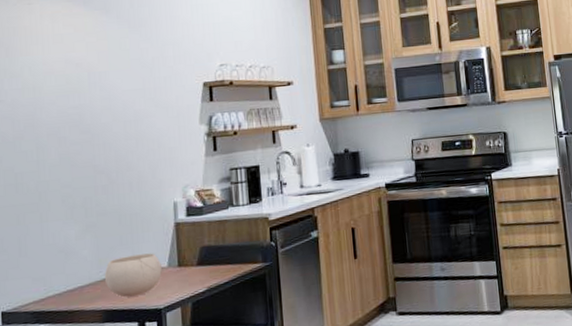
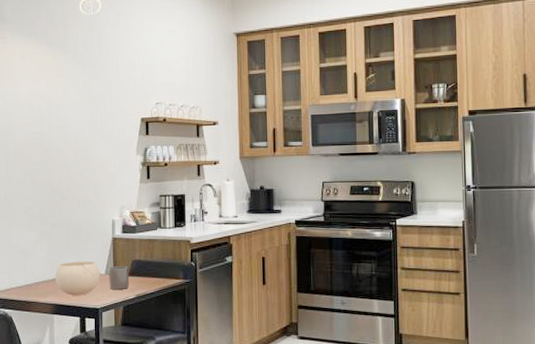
mug: none [172,254,199,284] -> present [109,266,130,290]

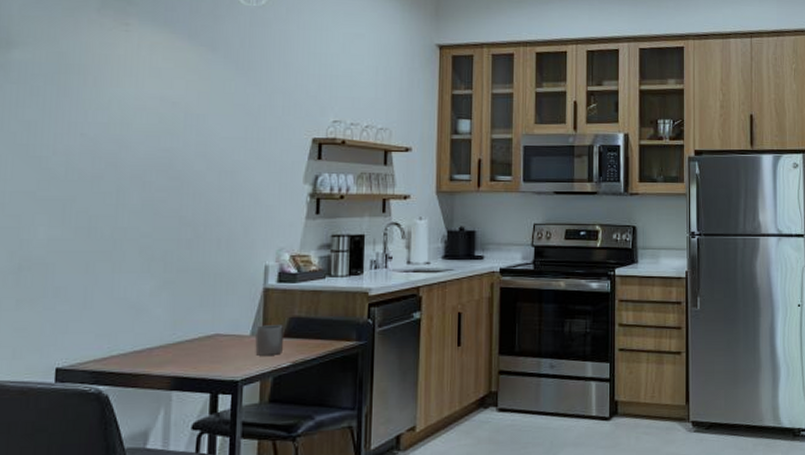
bowl: present [55,261,100,296] -> none [177,319,244,365]

